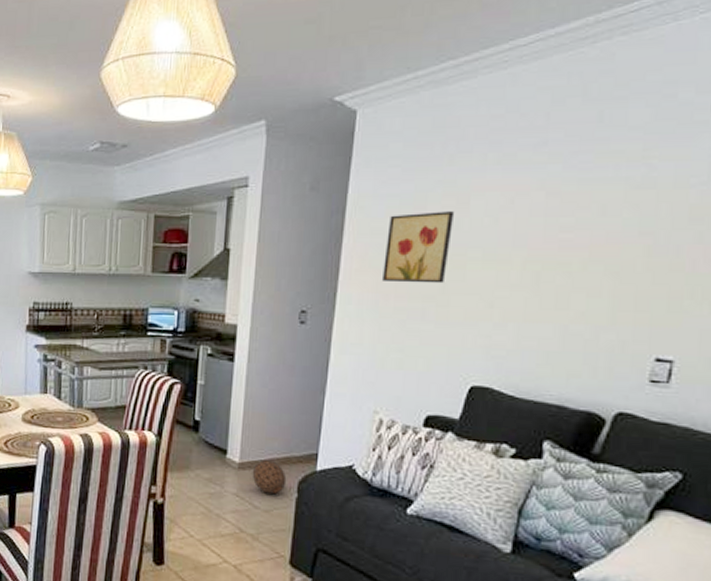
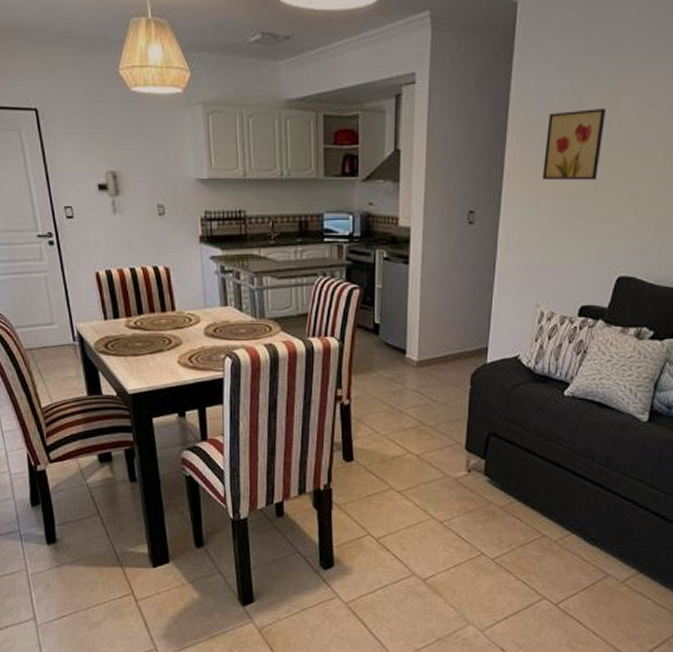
decorative ball: present [252,460,287,495] -> none [429,357,461,388]

